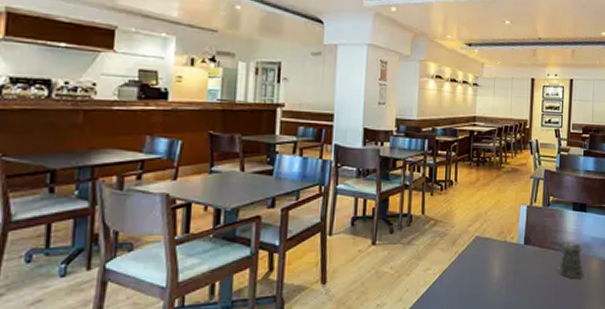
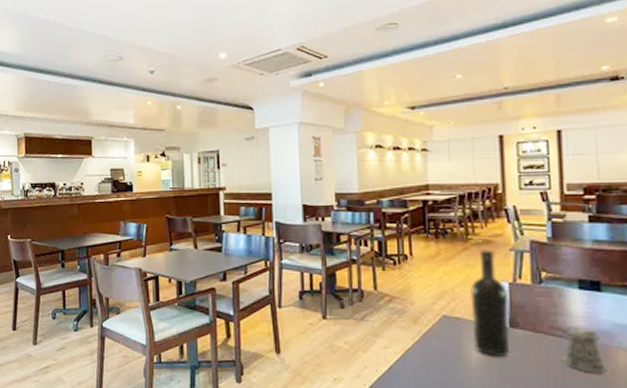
wine bottle: none [497,177,526,271] -> present [470,250,510,358]

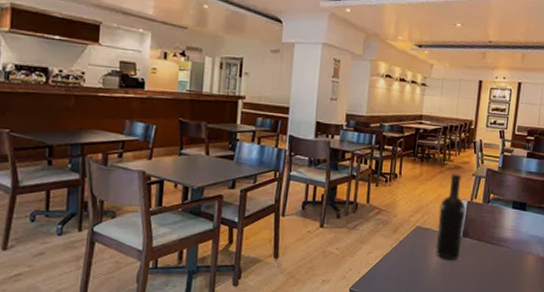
pepper shaker: present [549,326,609,374] -> none [489,236,521,272]

